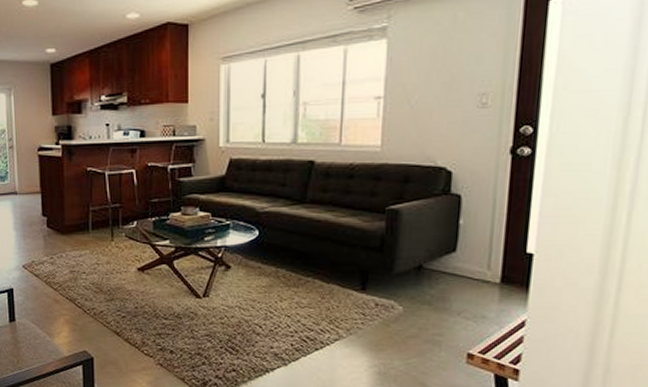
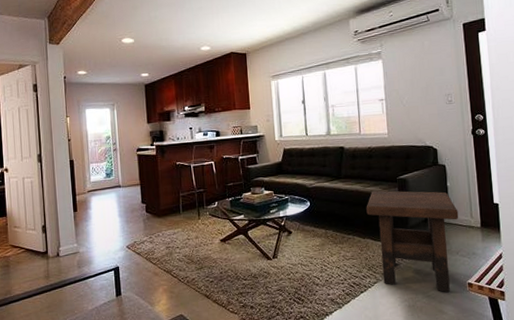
side table: none [335,222,470,363] -> present [366,190,459,293]

